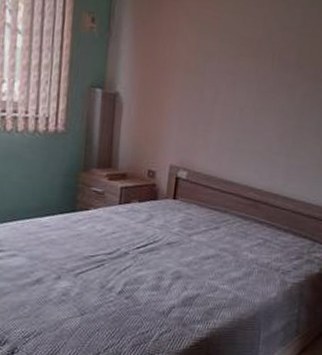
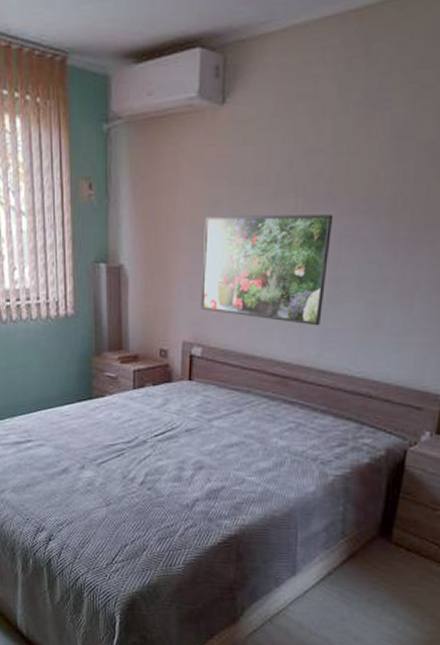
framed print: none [189,63,300,162] -> present [201,214,334,326]

